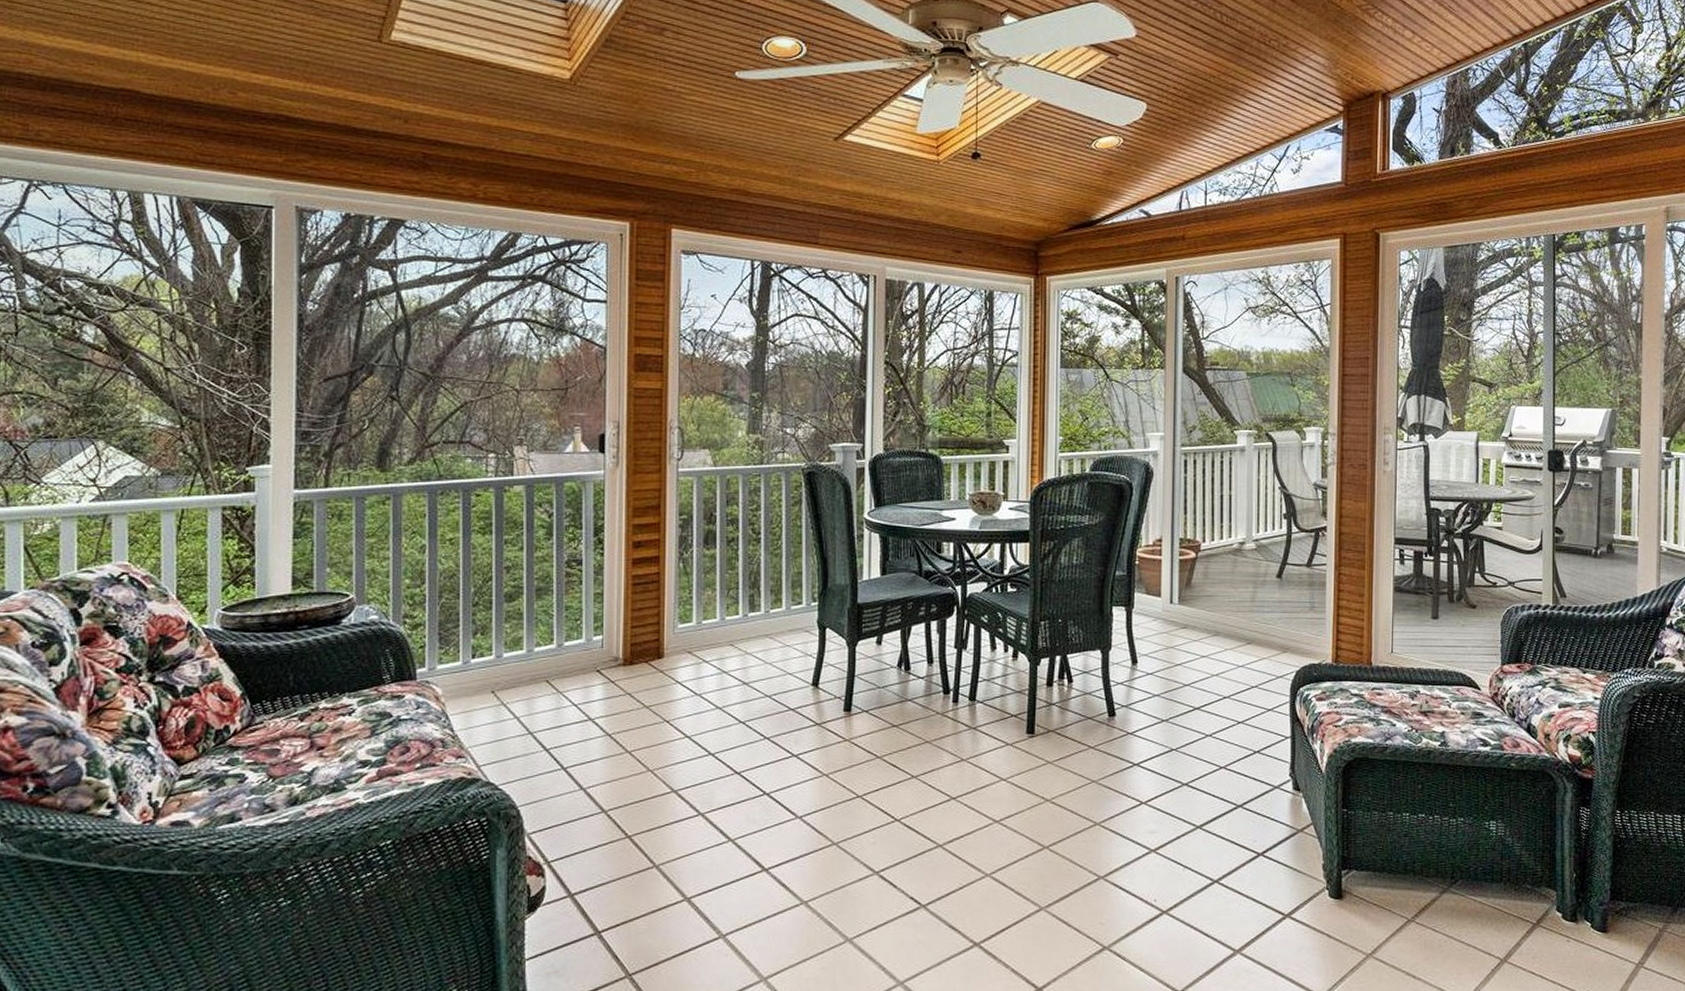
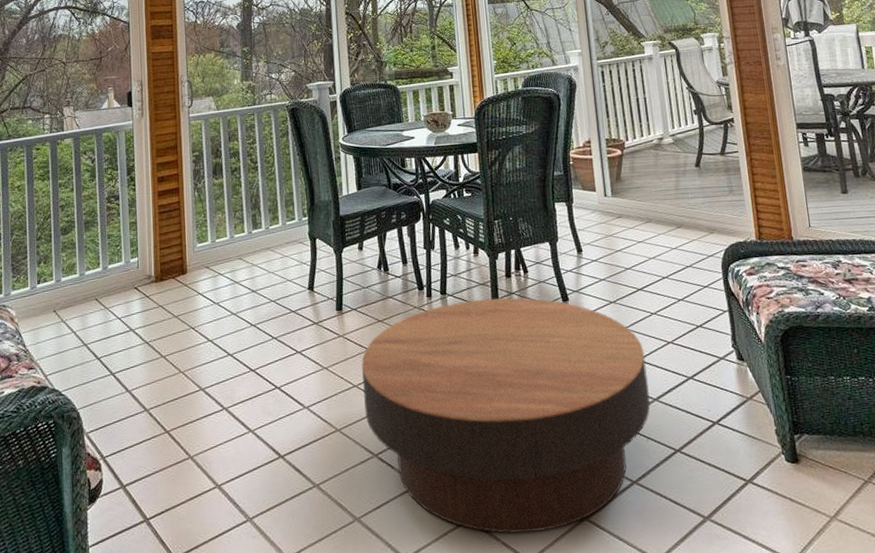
coffee table: none [868,708,1194,961] -> present [362,297,651,534]

